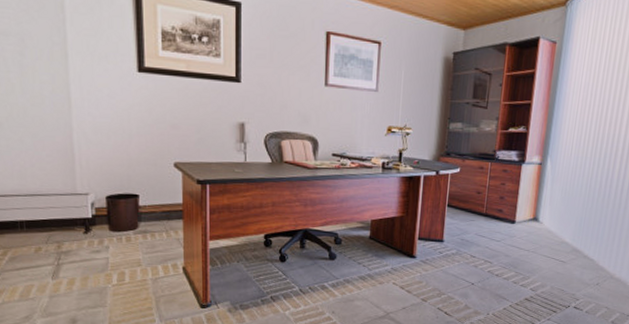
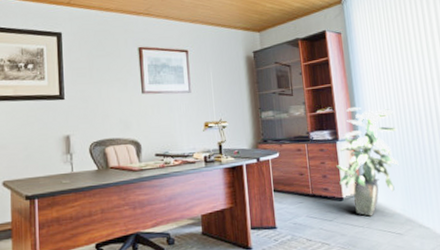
indoor plant: none [515,129,591,242] -> present [336,106,399,217]

